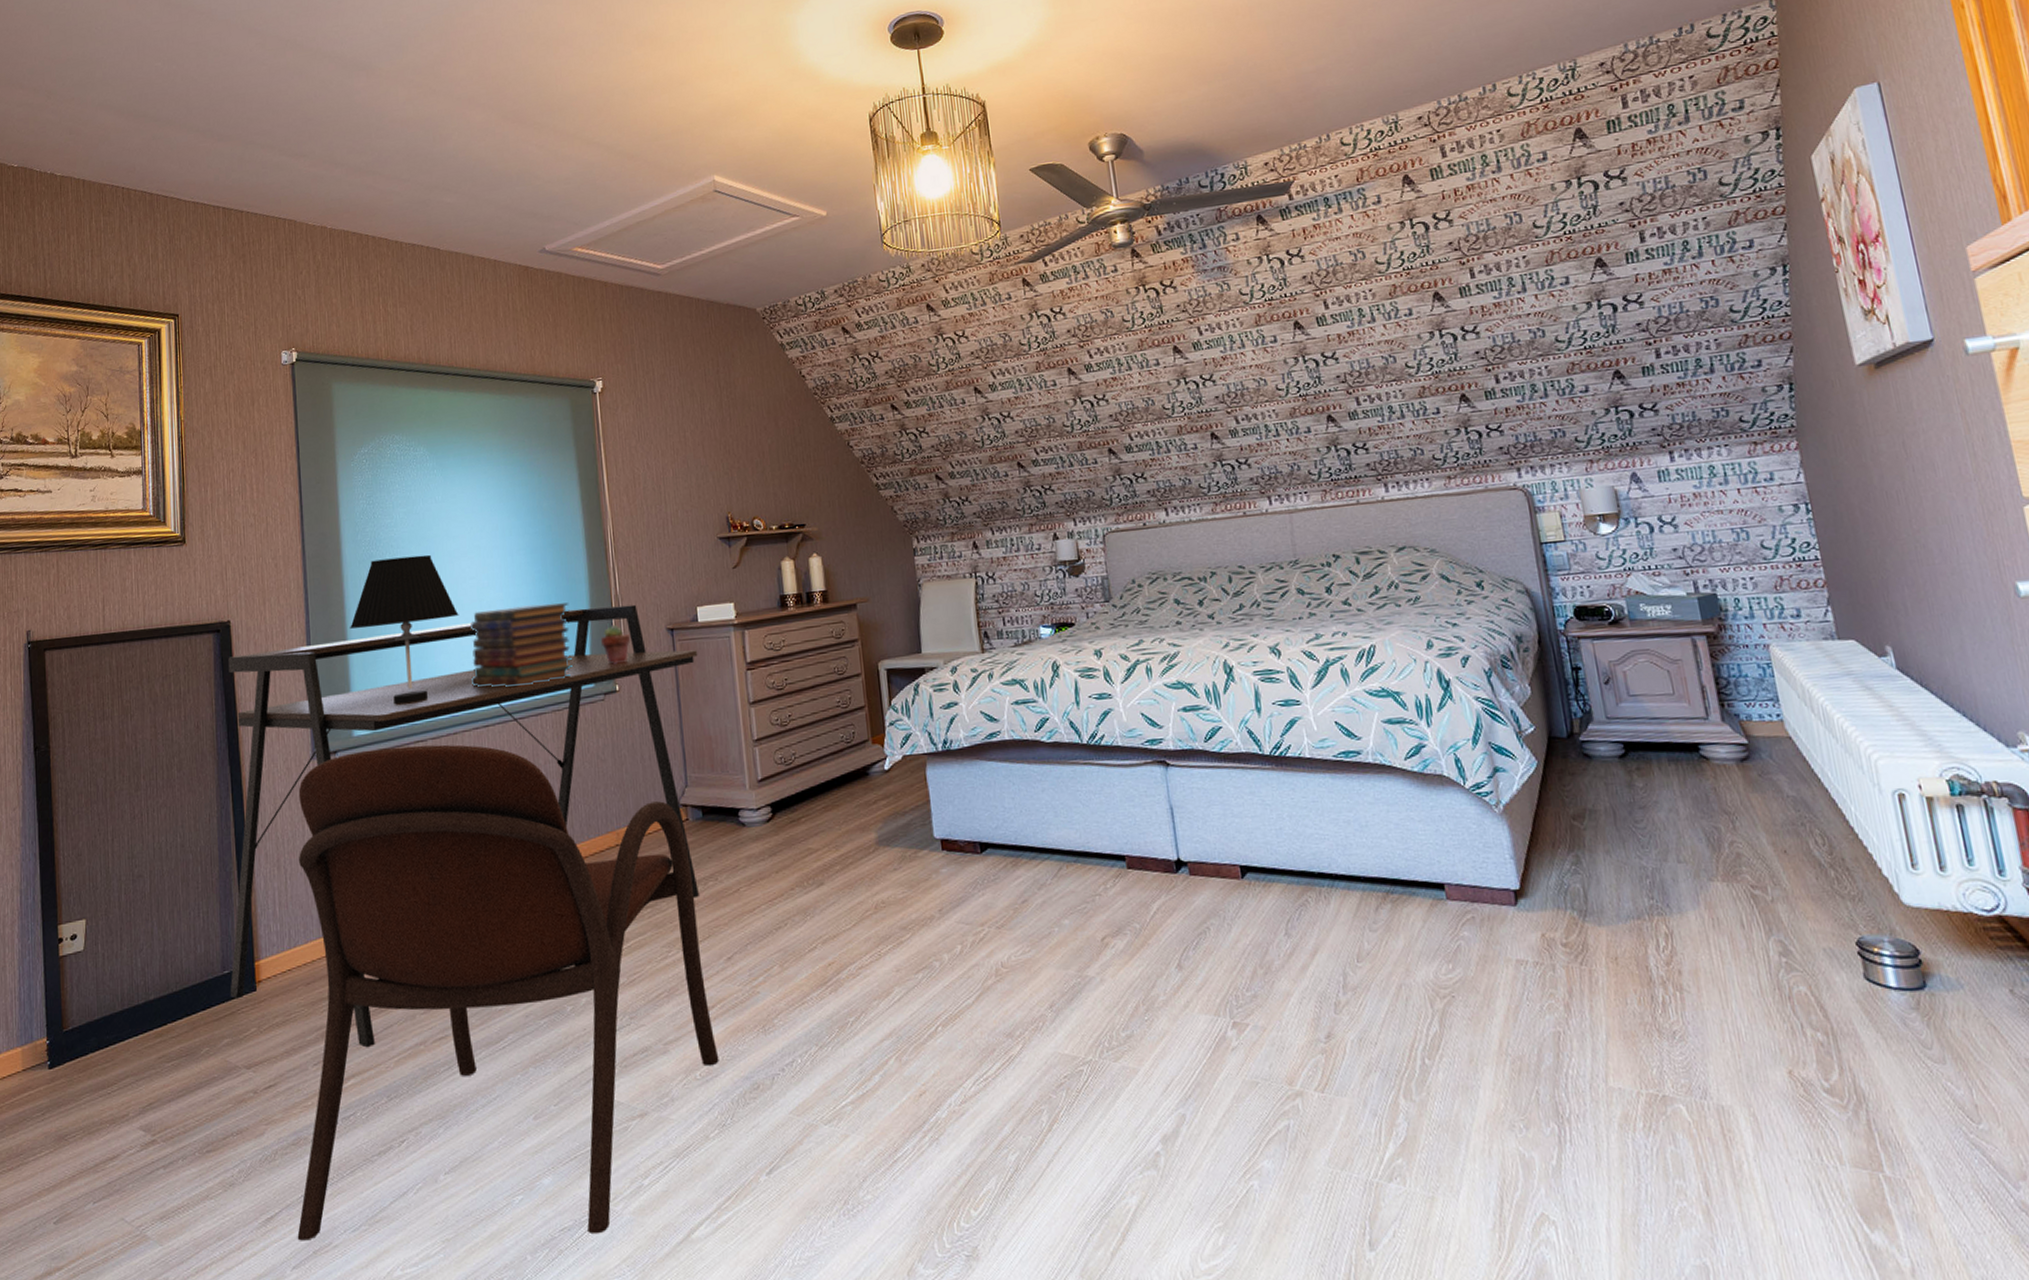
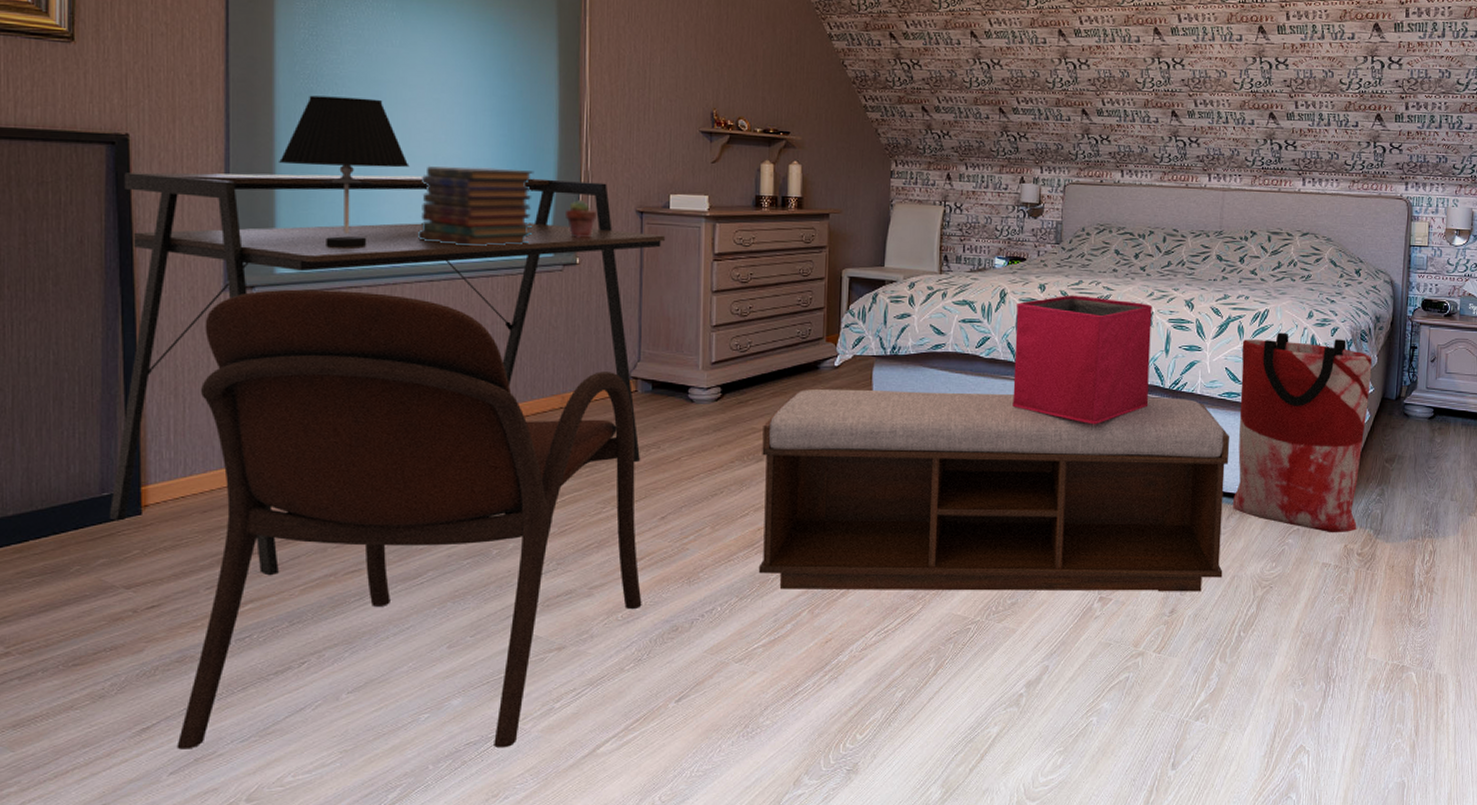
bench: none [819,765,1386,1034] -> present [758,388,1230,592]
storage bin: none [1073,656,1249,808] -> present [1012,295,1152,425]
bag: none [1349,669,1554,920] -> present [1233,332,1373,533]

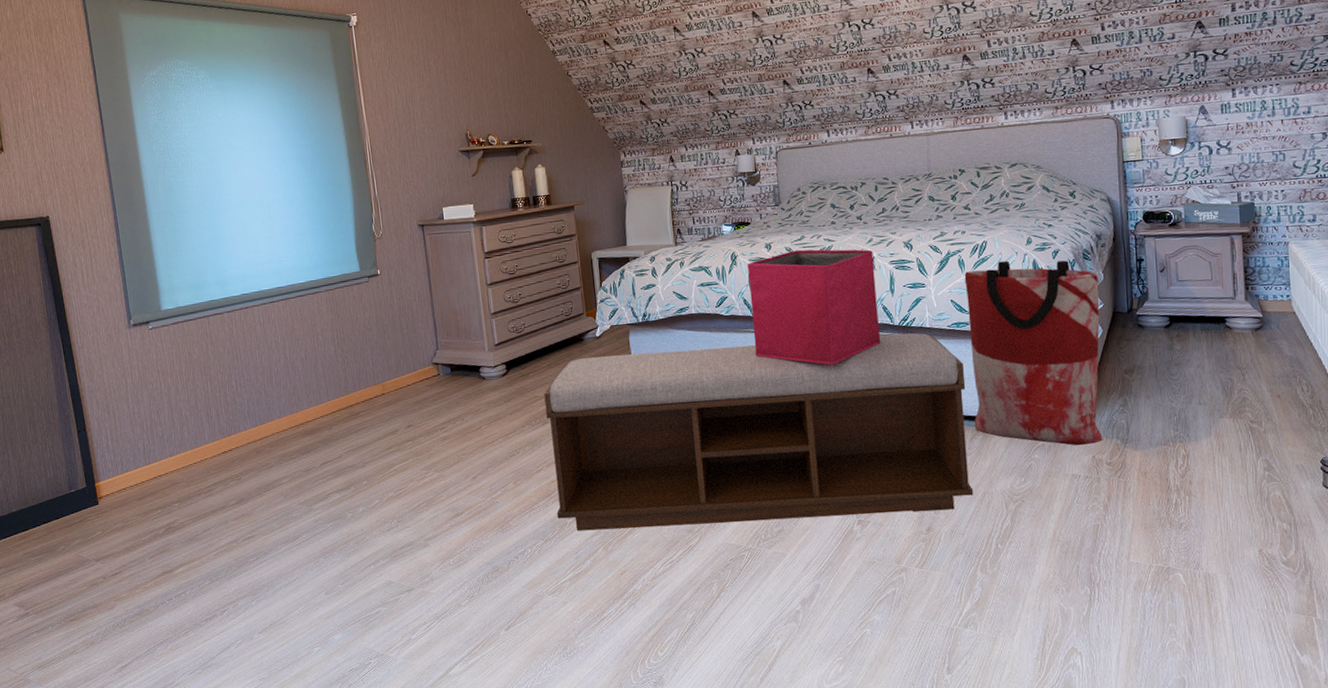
desk: present [109,172,666,576] -> none [50,205,450,545]
armchair: present [177,289,642,750] -> none [119,316,468,681]
table lamp: present [279,95,410,248] -> none [152,162,244,285]
book stack: present [418,166,534,247] -> none [254,203,342,272]
potted succulent: present [566,200,598,238] -> none [364,222,389,254]

